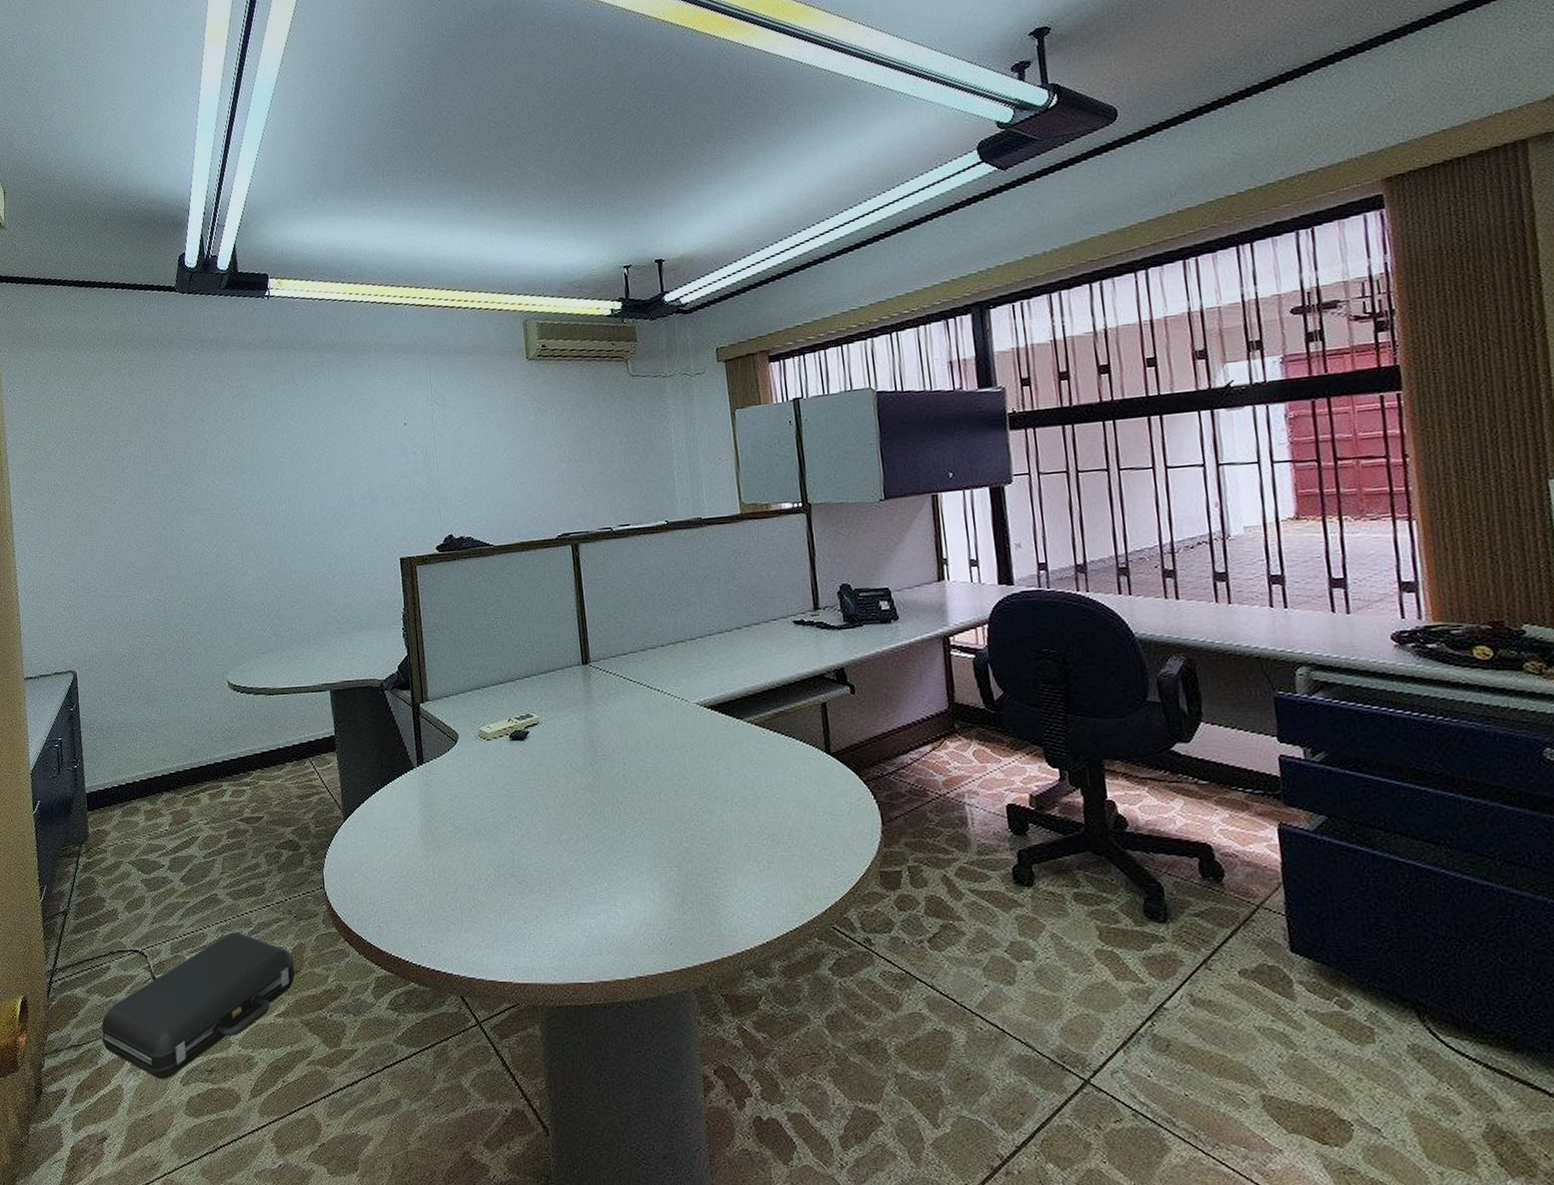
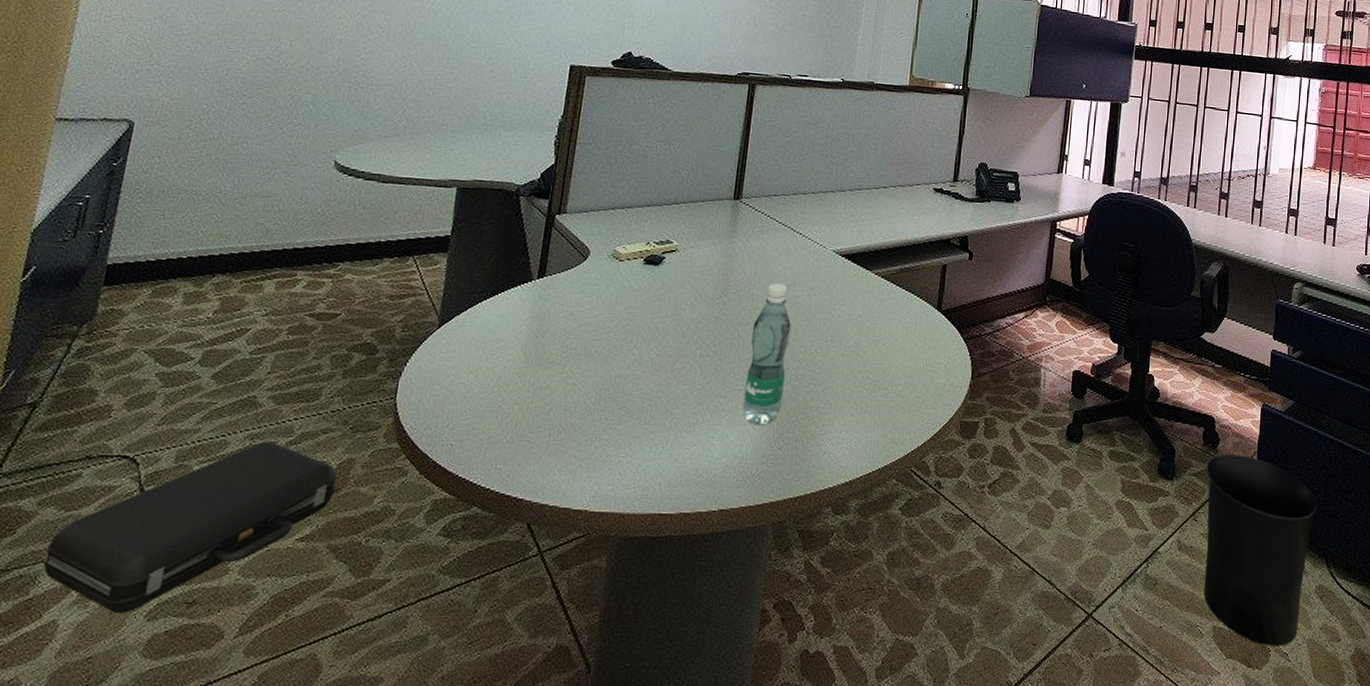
bottle: none [630,743,678,891] -> present [742,283,792,426]
waste bin: none [1211,888,1391,1120] -> present [1203,454,1317,646]

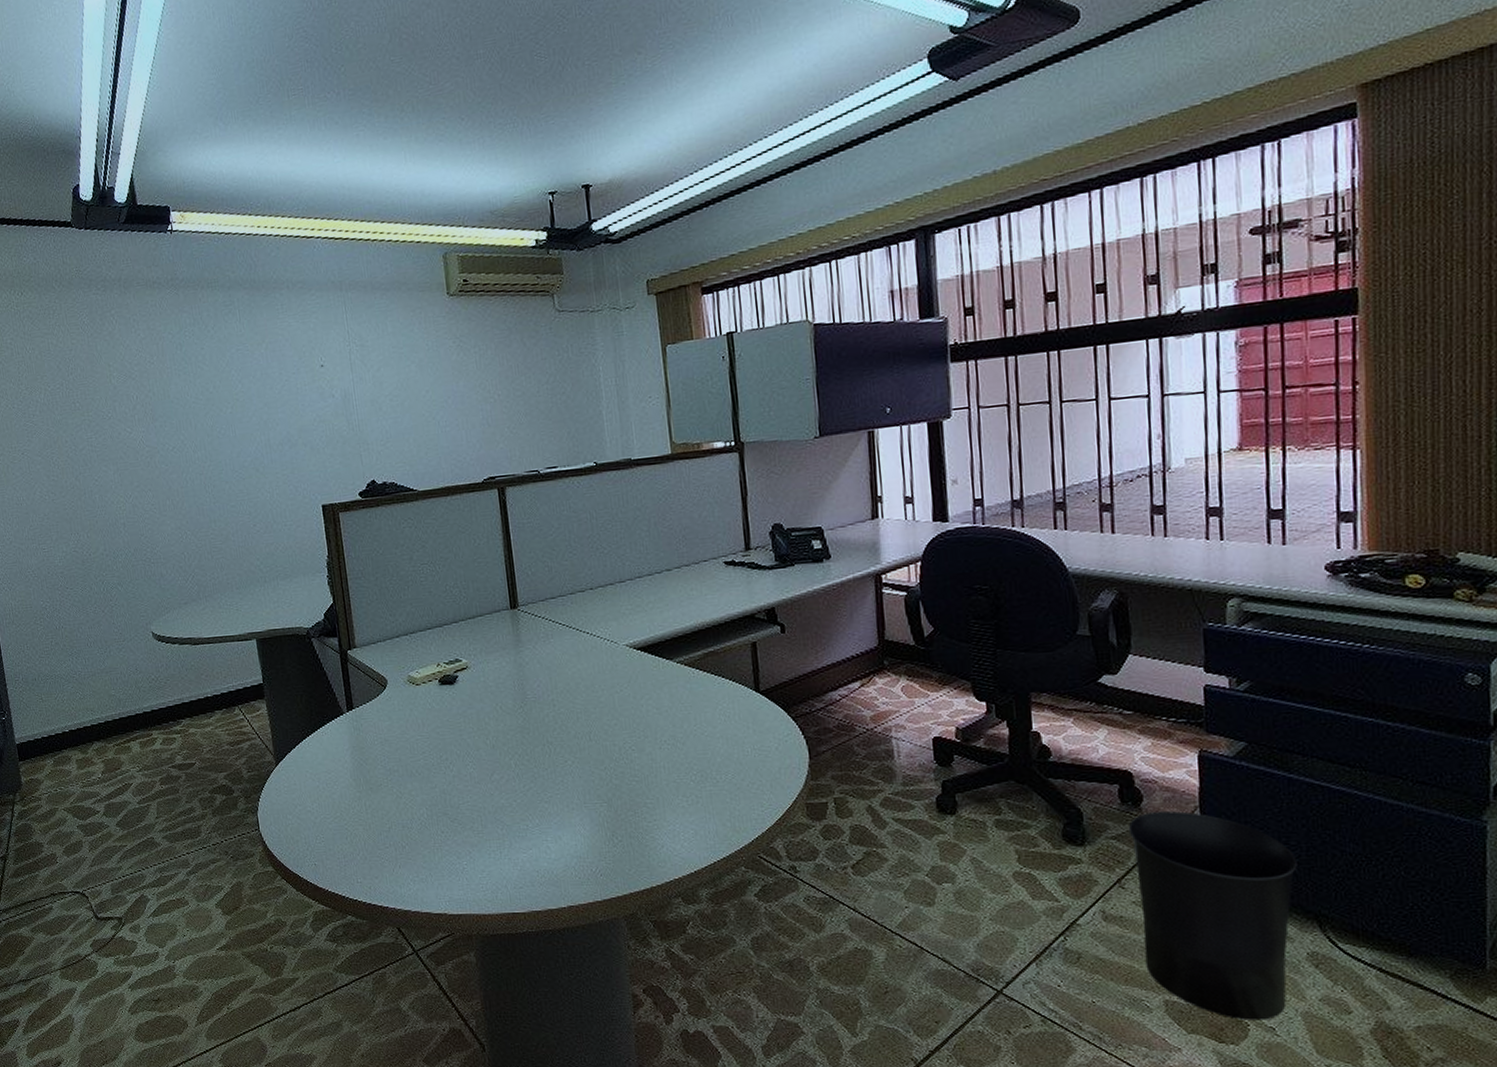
briefcase: present [42,441,337,613] -> none [47,873,235,1009]
bottle: present [742,283,792,426] -> none [560,685,608,826]

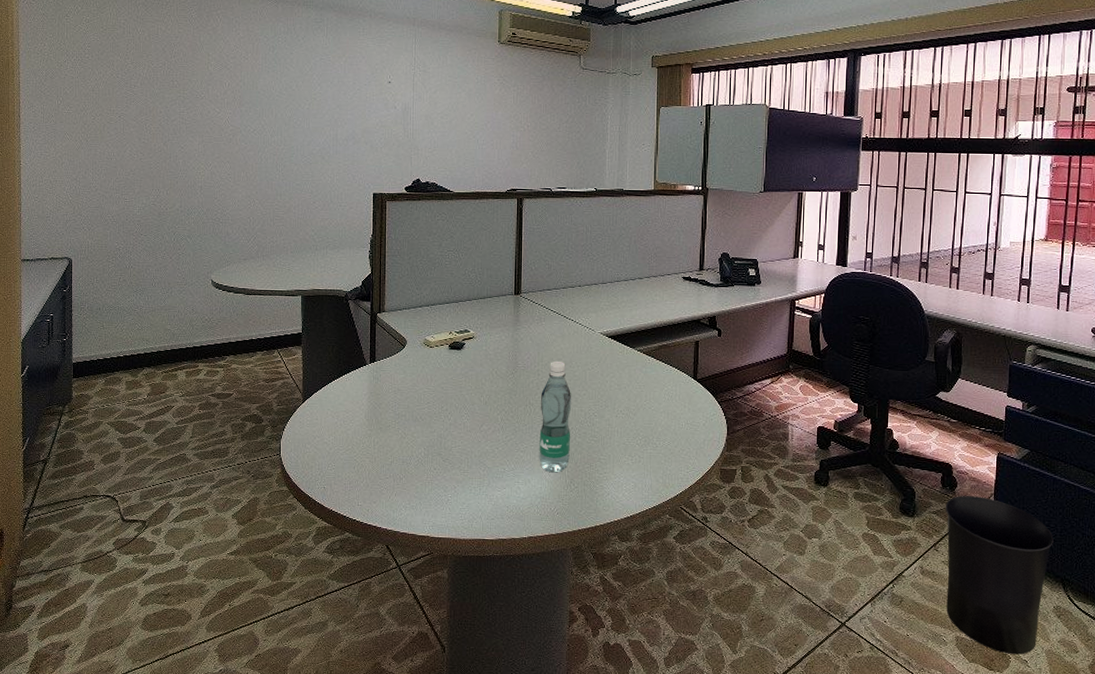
bottle: none [560,685,608,826] -> present [539,360,572,473]

